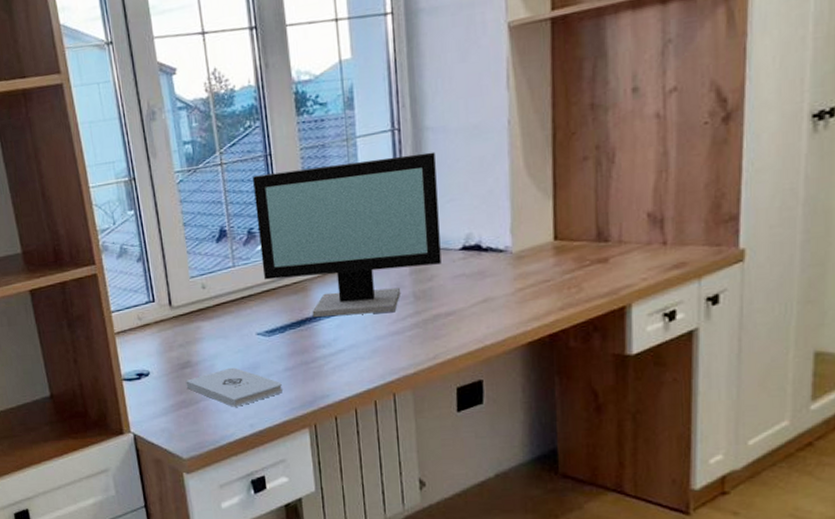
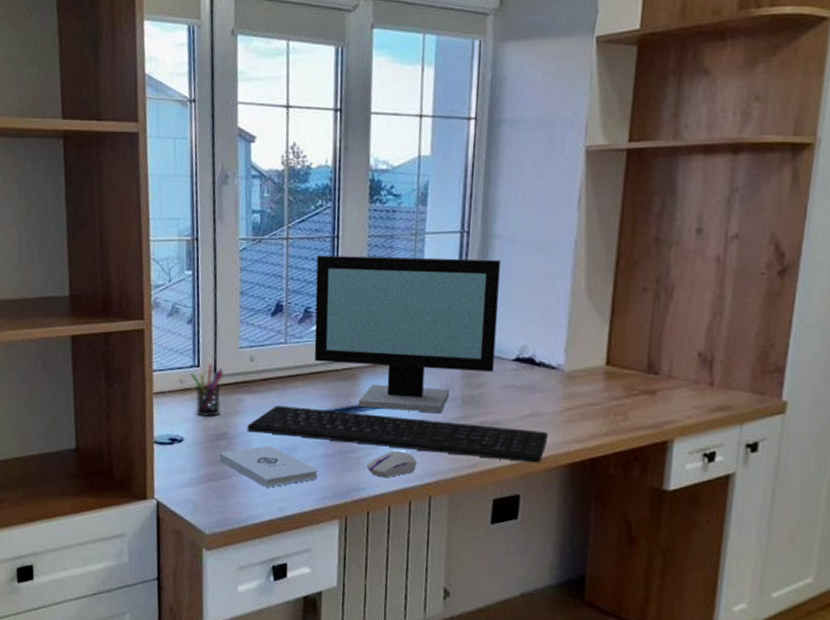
pen holder: none [147,297,181,349] -> present [190,364,224,418]
keyboard: none [208,314,504,357] -> present [247,406,548,463]
computer mouse: none [328,354,377,383] -> present [366,451,417,478]

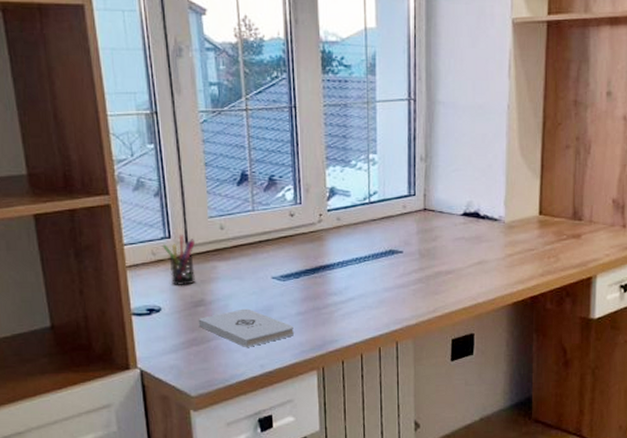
keyboard: present [247,406,548,463] -> none [223,270,495,305]
computer monitor: present [314,255,500,413] -> none [277,124,445,267]
computer mouse: present [366,451,417,478] -> none [338,304,383,329]

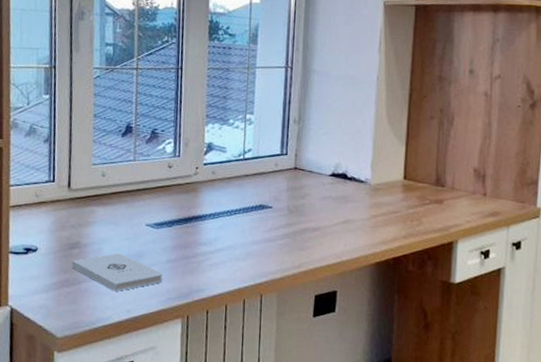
pen holder: present [162,235,196,286] -> none [45,179,78,228]

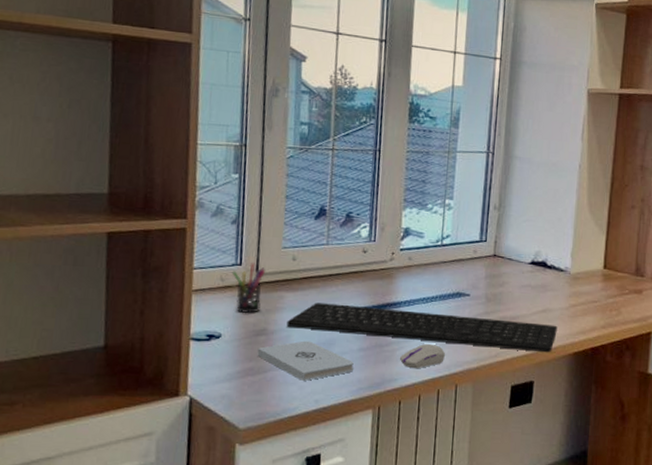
pen holder: none [45,179,78,228] -> present [231,263,266,314]
keyboard: none [98,216,359,263] -> present [286,303,557,353]
computer mouse: none [205,255,250,280] -> present [399,344,445,369]

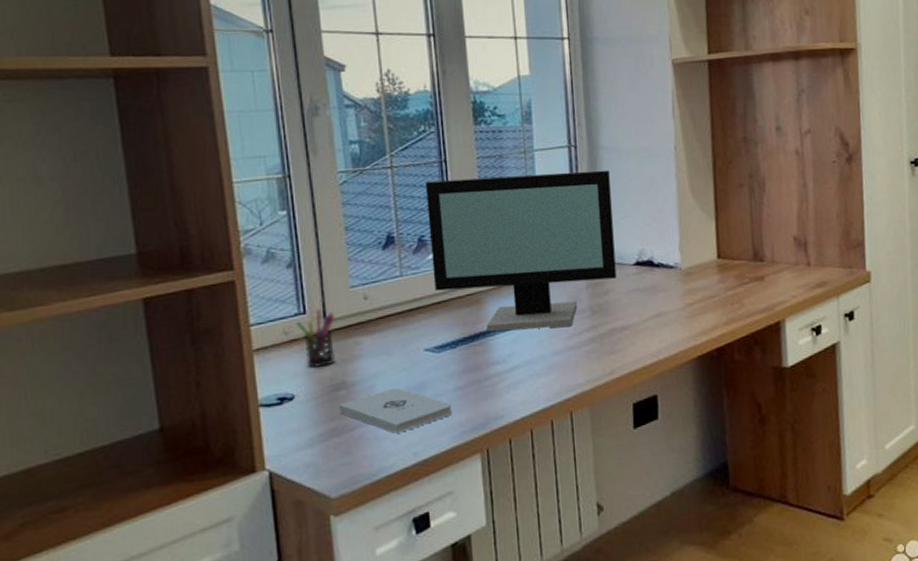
keyboard: present [286,303,557,353] -> none [368,329,676,376]
computer monitor: none [354,166,519,309] -> present [426,170,617,332]
computer mouse: present [399,344,445,369] -> none [502,370,554,401]

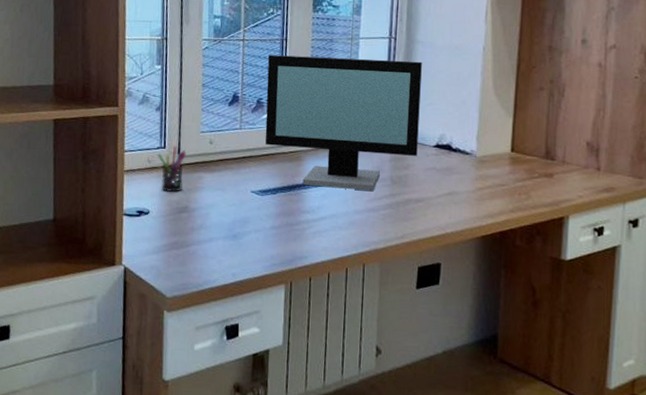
notepad: present [339,387,452,434] -> none [180,218,267,256]

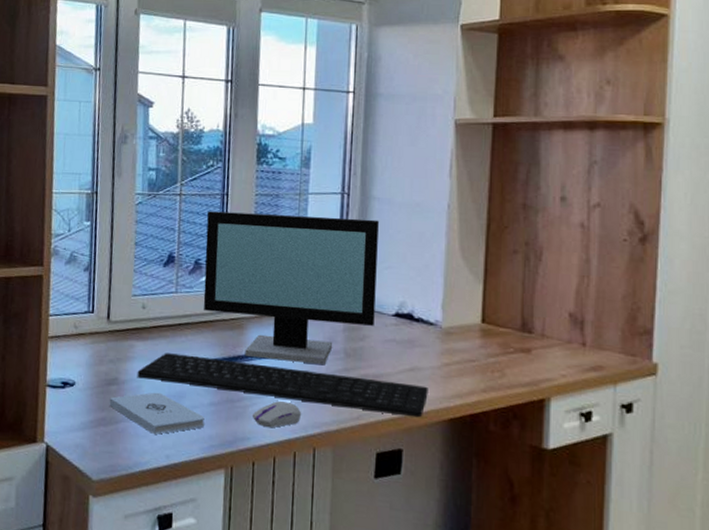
pen holder: present [157,146,187,193] -> none [84,310,117,363]
notepad: none [180,218,267,256] -> present [109,392,205,434]
keyboard: none [205,183,464,236] -> present [137,353,428,418]
computer mouse: none [309,224,352,248] -> present [252,401,301,428]

